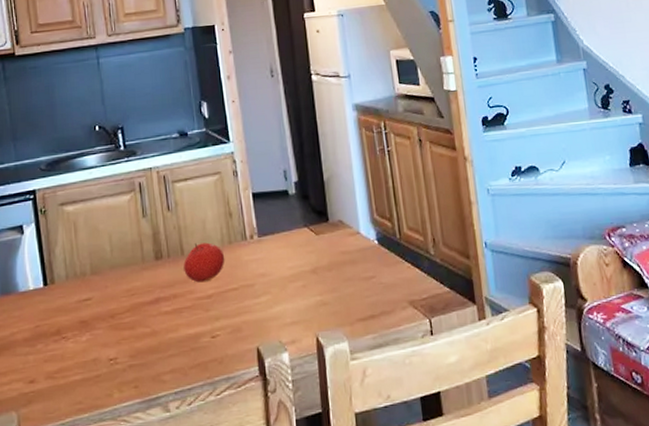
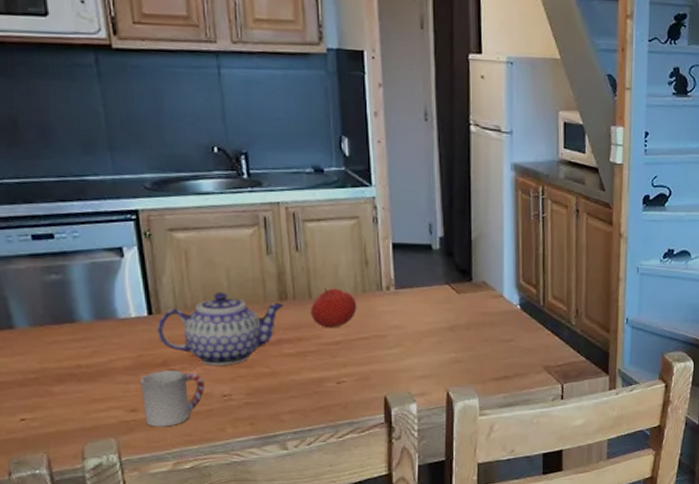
cup: none [37,337,93,397] -> present [140,369,204,427]
teapot: none [51,257,160,330] -> present [156,292,284,366]

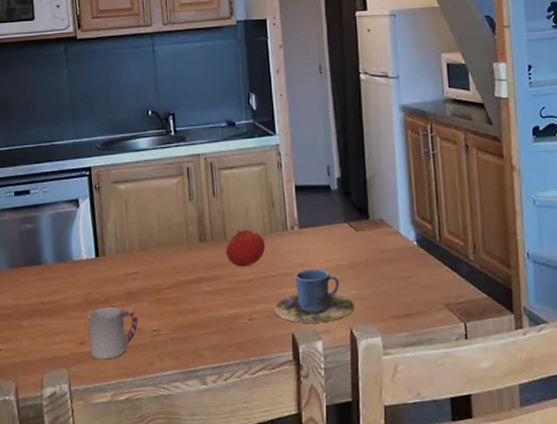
teapot: present [156,292,284,366] -> none [102,235,204,303]
cup: none [365,331,452,386] -> present [274,268,354,323]

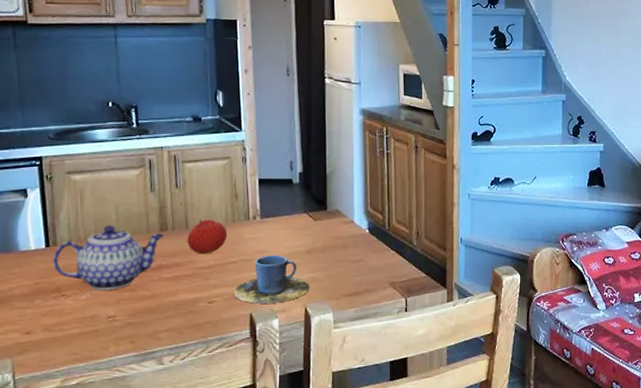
cup: present [88,306,138,360] -> none [36,295,92,348]
teapot: none [102,235,204,303] -> present [52,225,164,290]

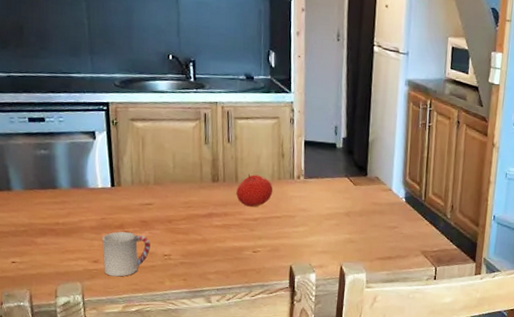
cup: none [36,295,92,348] -> present [102,231,150,277]
teapot: present [52,225,164,290] -> none [117,171,216,231]
cup: present [233,254,309,304] -> none [276,213,346,259]

